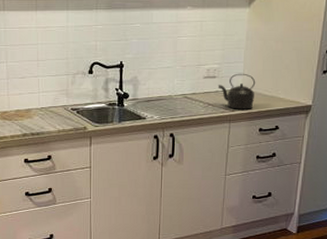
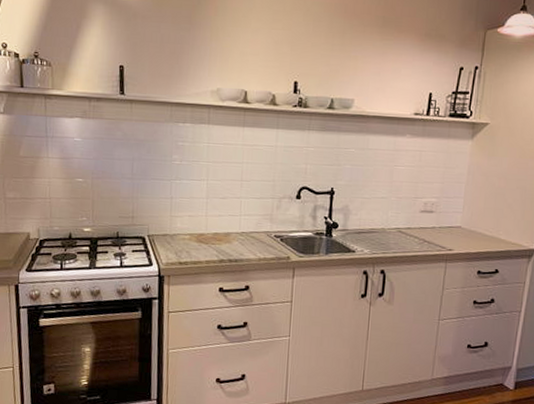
kettle: present [217,73,256,109] -> none [435,209,476,249]

